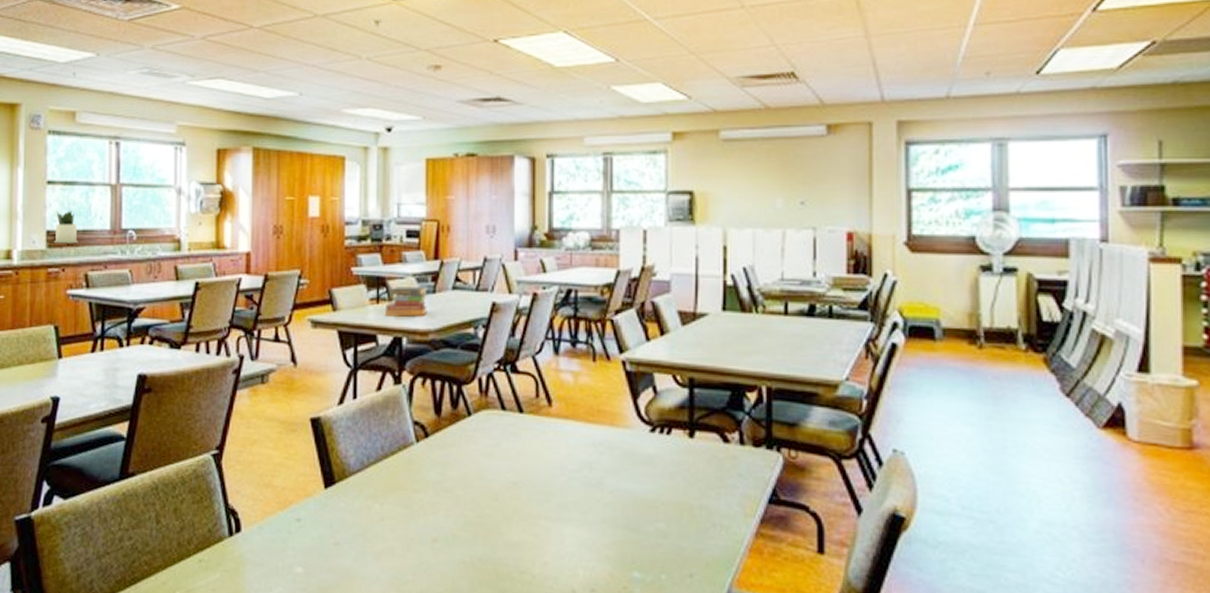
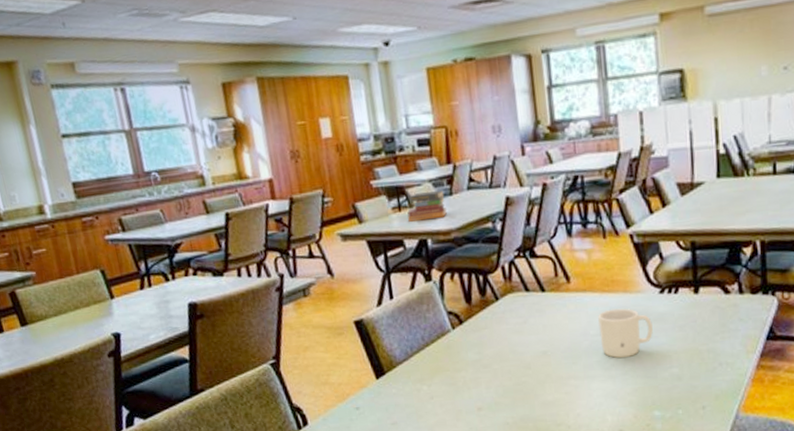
planter: present [53,210,79,244] -> none [77,161,106,194]
mug: none [579,443,639,503] -> present [598,308,653,359]

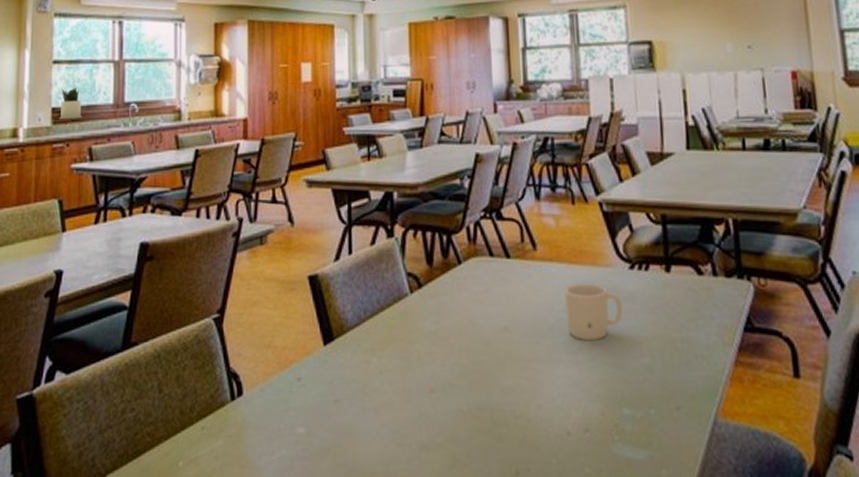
planter: none [77,161,106,194] -> present [58,88,83,120]
books: present [407,191,447,222] -> none [376,143,415,172]

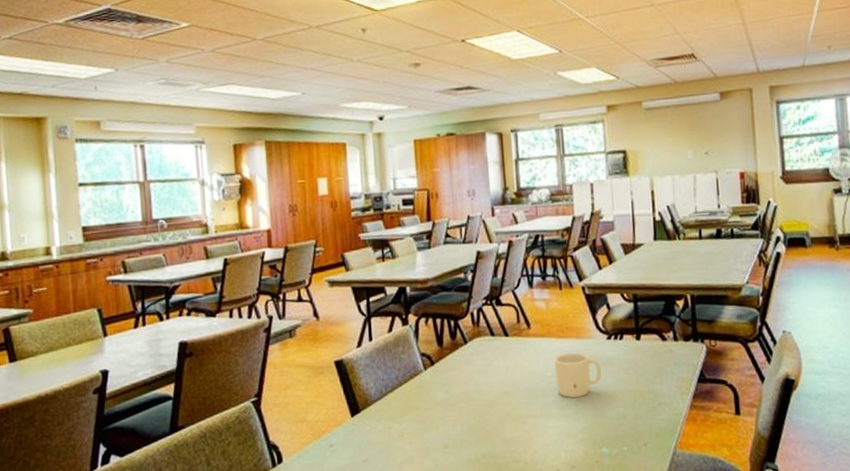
planter: present [58,88,83,120] -> none [89,207,114,237]

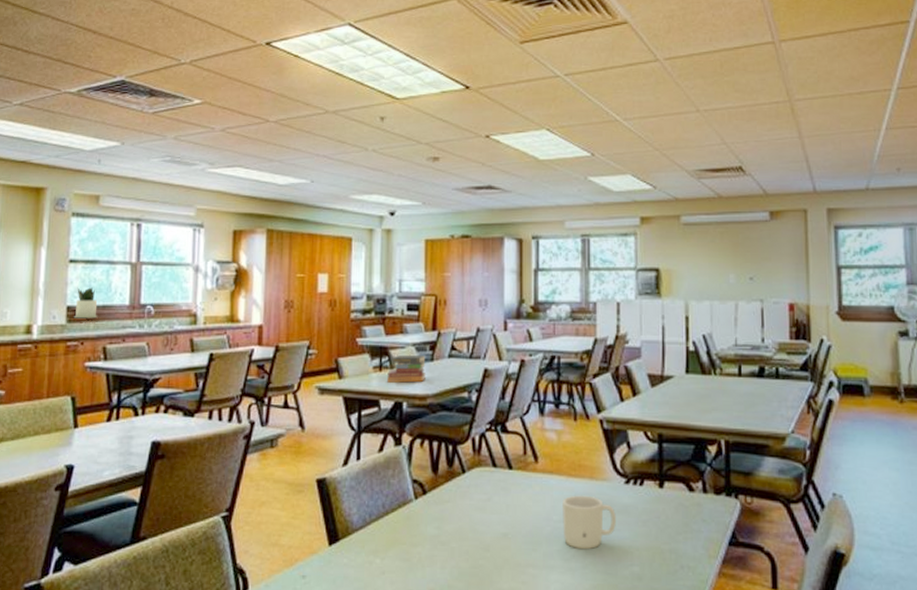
planter: none [89,207,114,237] -> present [73,287,98,319]
books: none [390,244,425,271] -> present [387,355,426,383]

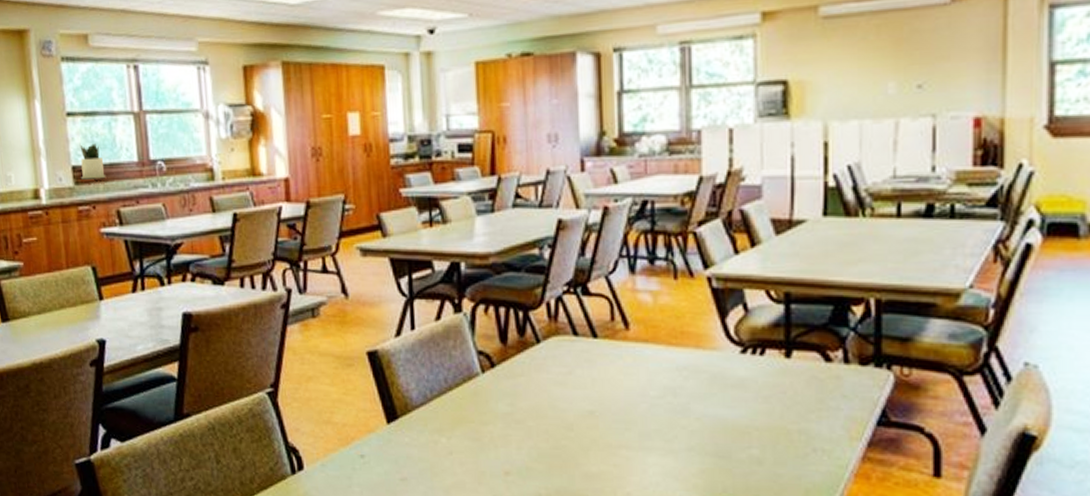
books: present [387,355,426,383] -> none [440,206,486,240]
mug: present [562,495,616,550] -> none [661,367,729,430]

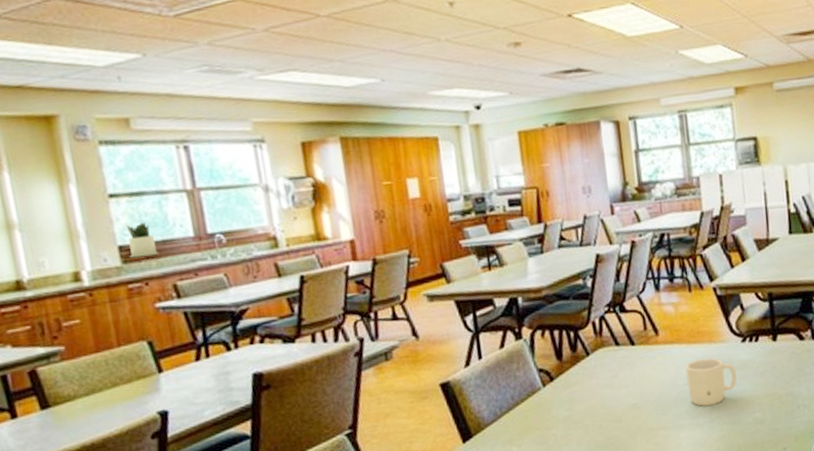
mug: none [661,367,729,430] -> present [685,358,737,407]

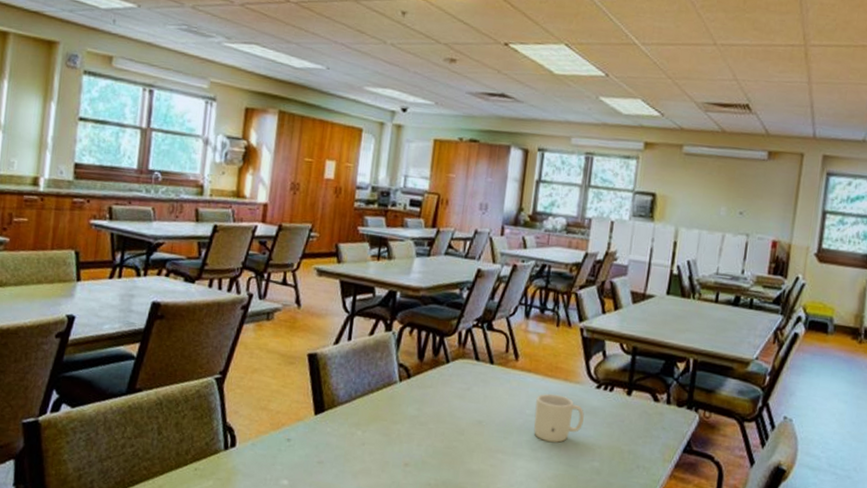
planter: present [126,222,159,258] -> none [80,146,106,179]

